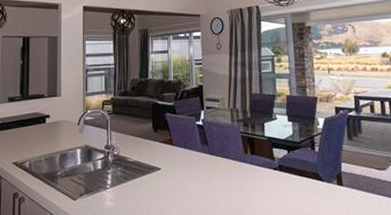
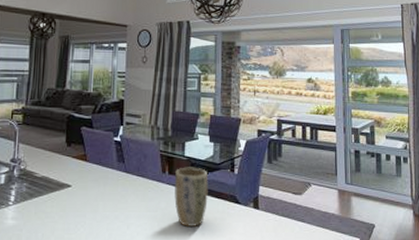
plant pot: none [257,146,291,204] -> present [174,167,208,226]

